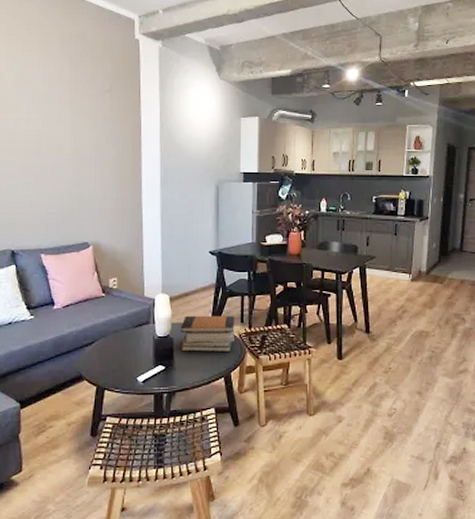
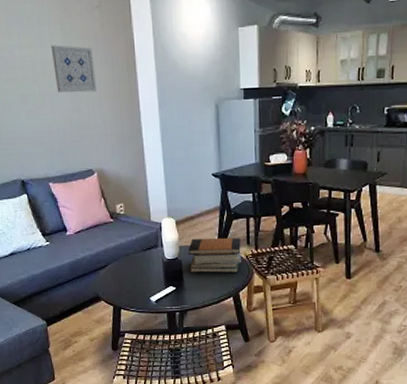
wall art: none [58,122,100,168] -> present [50,45,96,93]

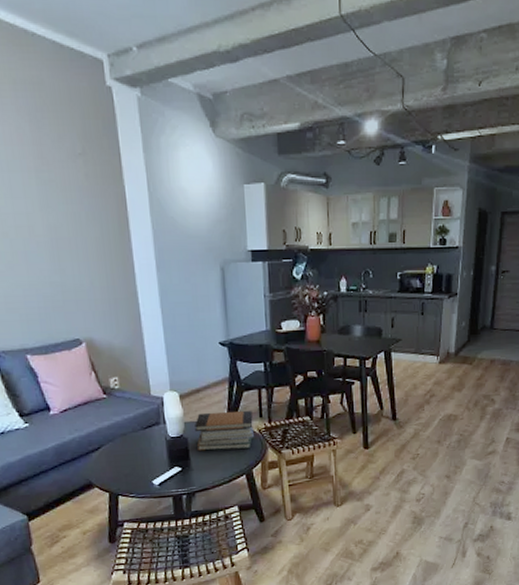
wall art: present [50,45,96,93] -> none [24,196,82,252]

